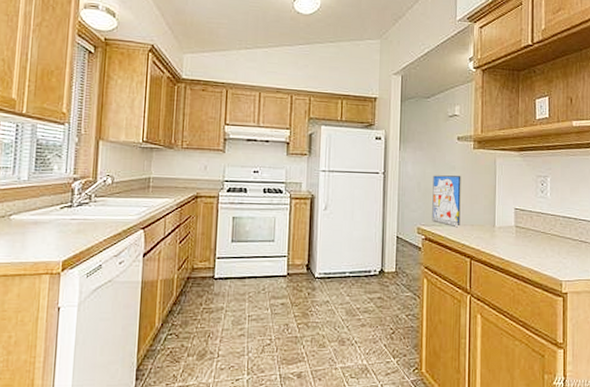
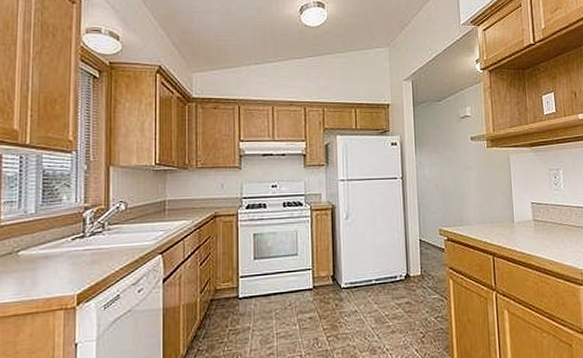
wall art: present [432,175,461,228] -> none [450,175,480,226]

